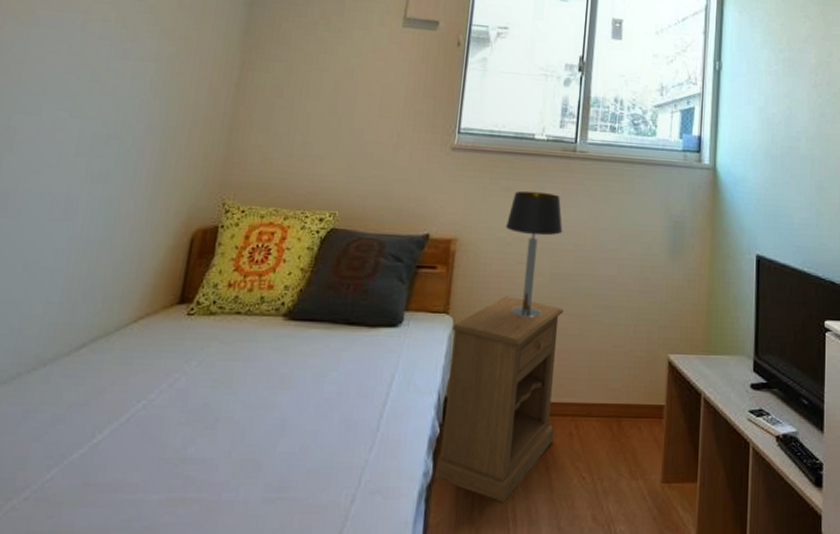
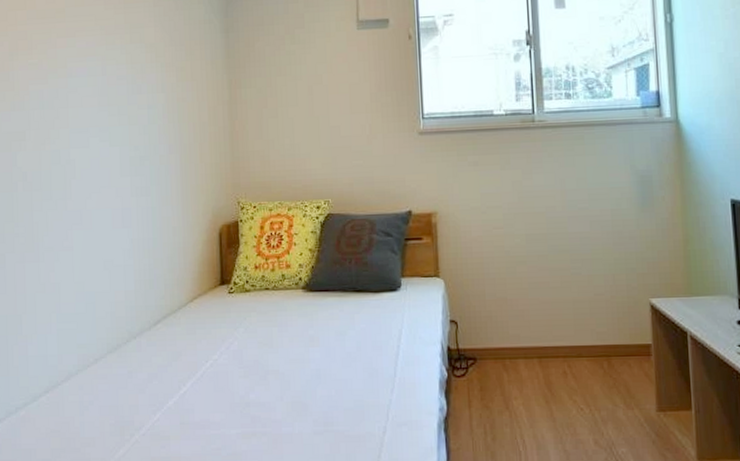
nightstand: present [434,296,564,502] -> none [445,258,550,430]
table lamp: present [506,190,563,319] -> none [479,162,533,276]

